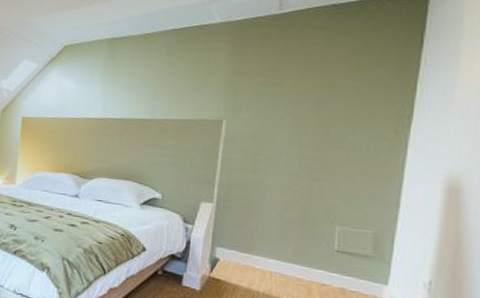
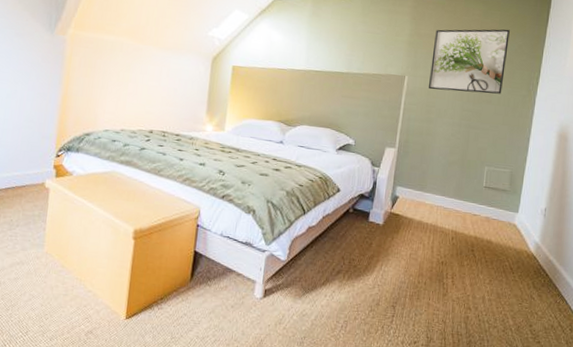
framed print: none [254,58,365,138] -> present [429,29,510,94]

